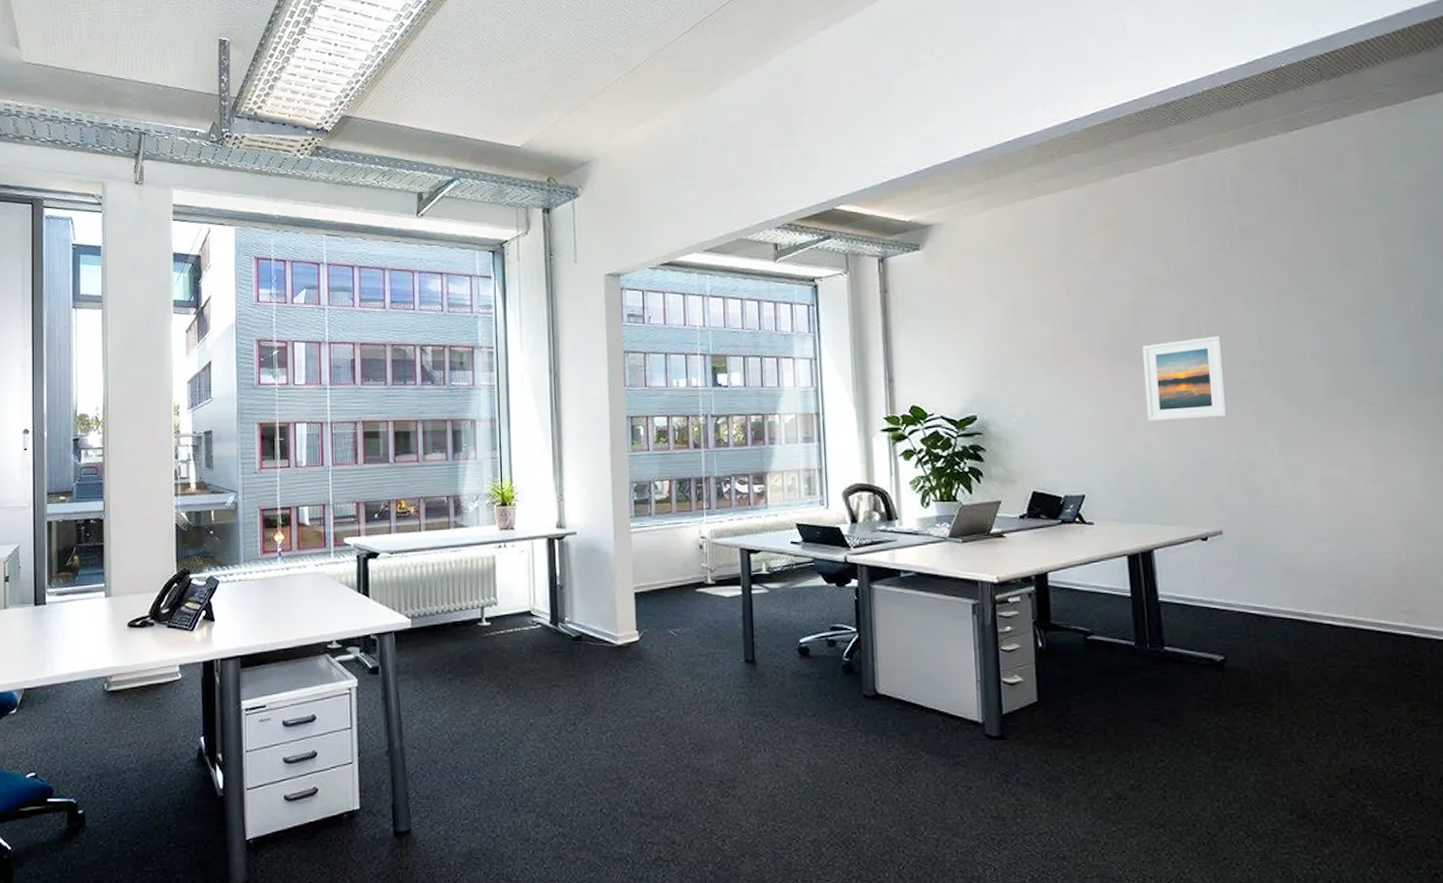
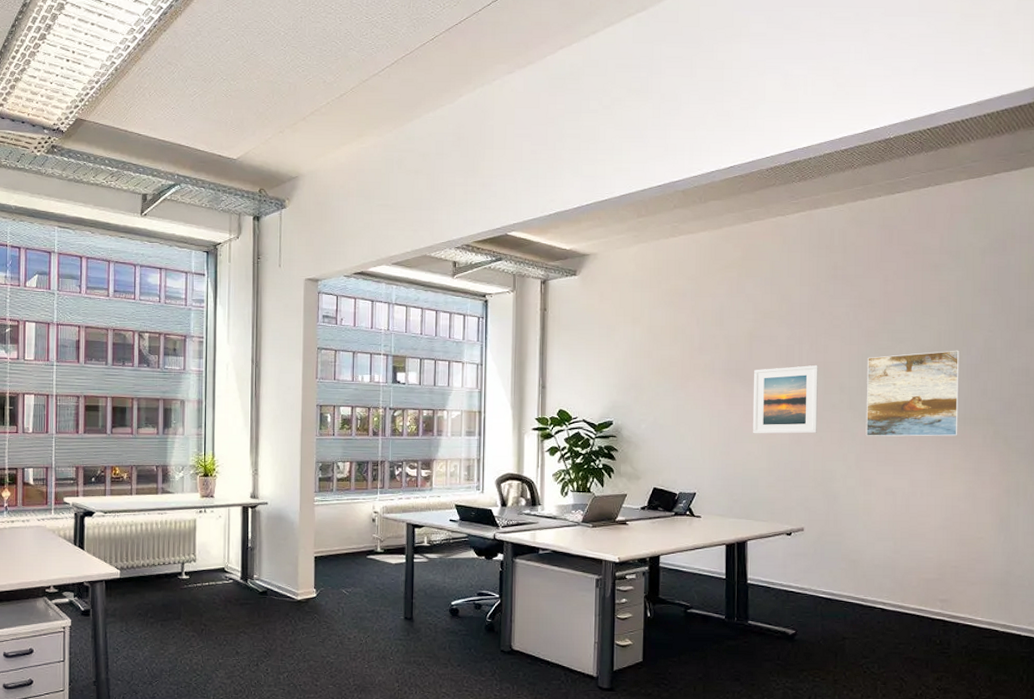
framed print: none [1281,307,1404,416] -> present [865,350,960,437]

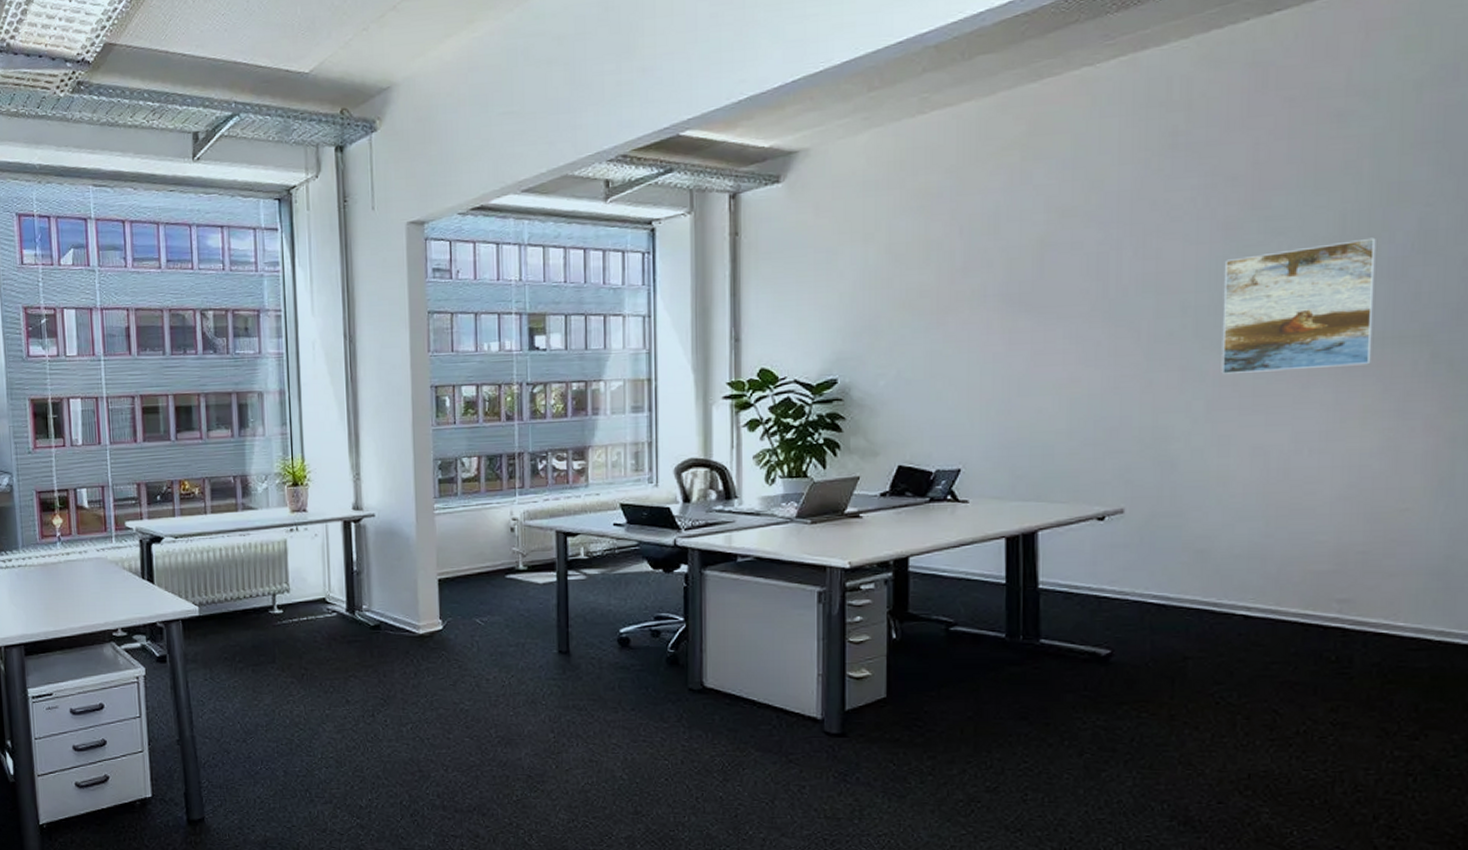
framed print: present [752,364,818,434] -> none [1044,277,1147,383]

